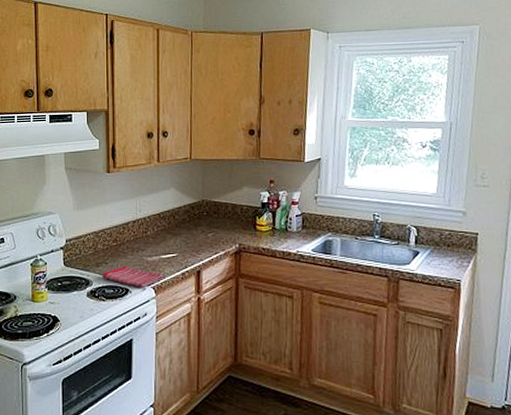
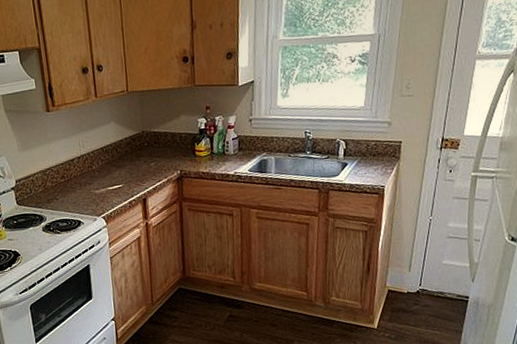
dish towel: present [102,266,164,287] -> none [55,200,113,218]

